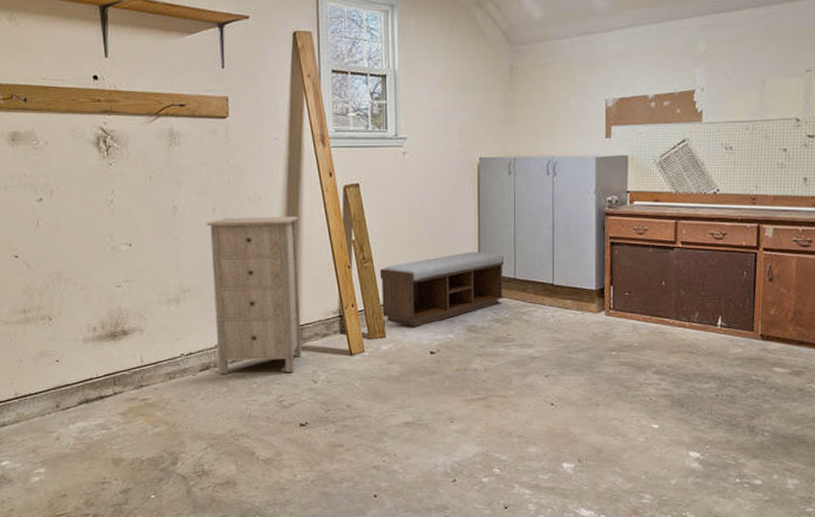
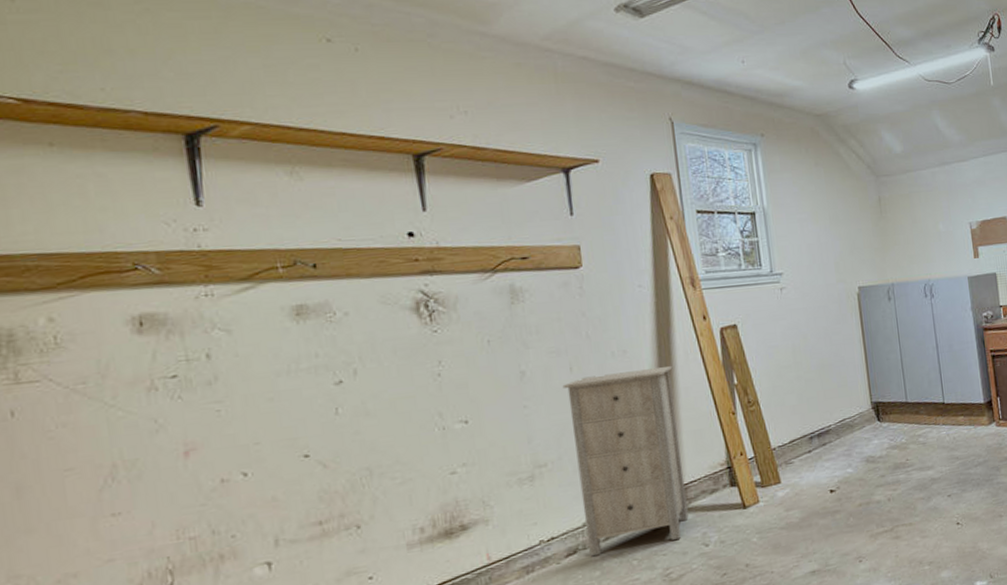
bench: present [380,251,505,328] -> none [768,379,899,468]

